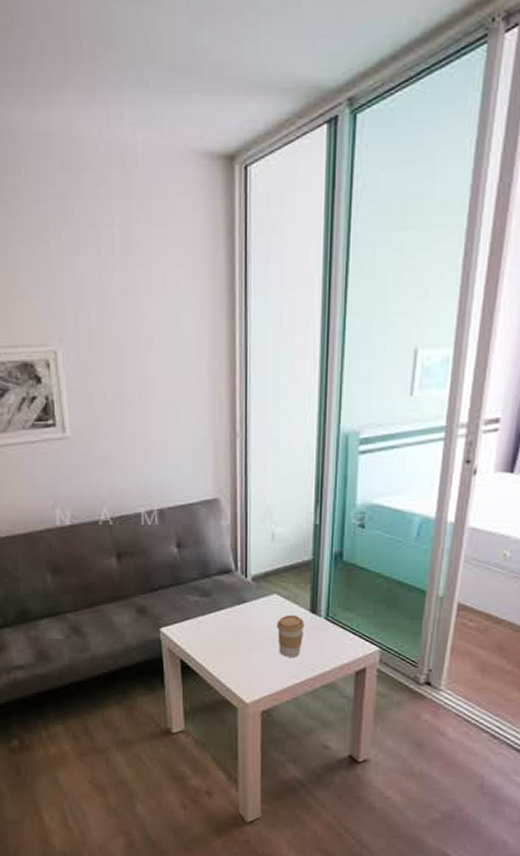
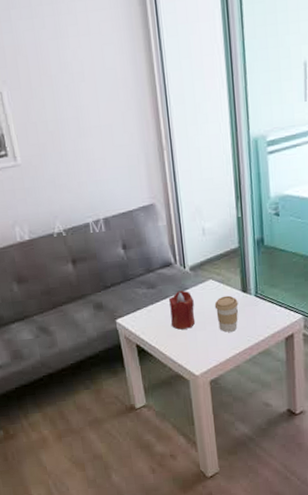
candle: none [224,603,252,648] -> present [169,290,196,330]

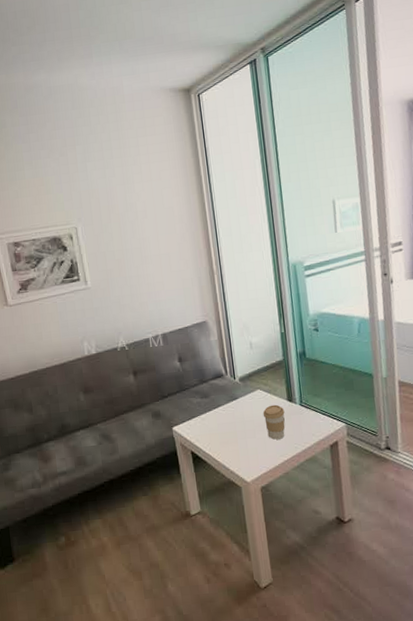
candle: present [169,290,196,330] -> none [221,399,246,437]

